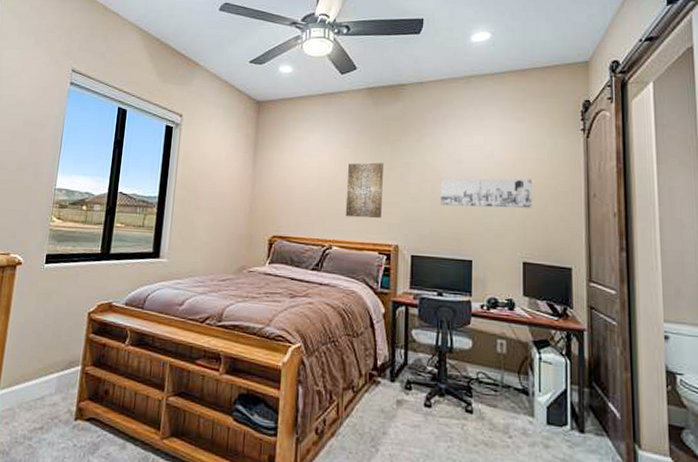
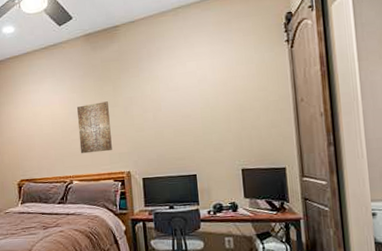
wall art: present [441,178,532,208] -> none [161,94,246,131]

